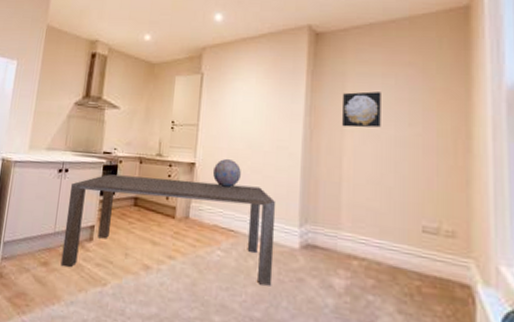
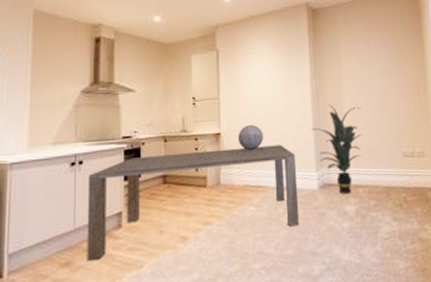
indoor plant: none [298,149,367,263] -> present [311,104,362,194]
wall art: present [342,91,381,128] -> none [339,54,368,85]

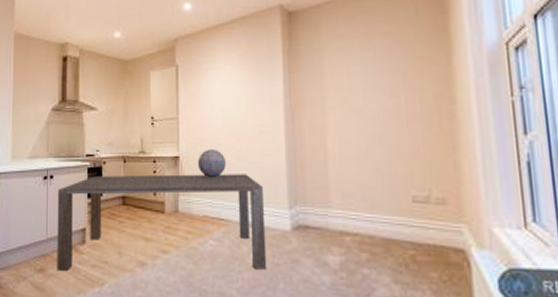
indoor plant: present [311,104,362,194] -> none [284,129,351,241]

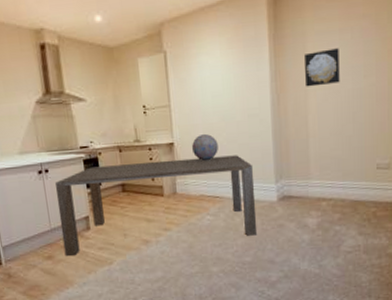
wall art: none [322,66,362,105] -> present [305,48,340,87]

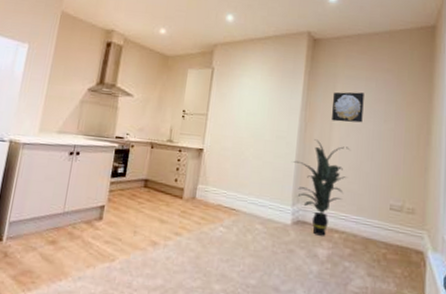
dining table: present [55,155,257,257] -> none [69,157,274,257]
decorative globe: present [191,133,218,160] -> none [218,145,244,171]
indoor plant: none [270,110,329,207] -> present [293,139,350,236]

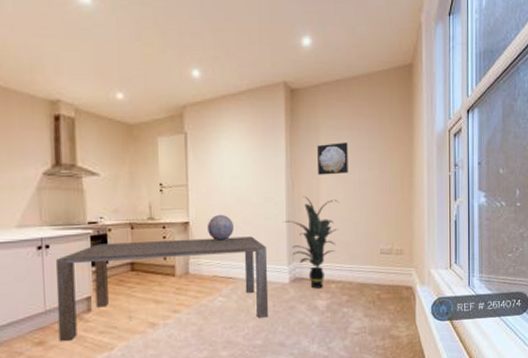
dining table: none [69,157,274,257] -> present [55,236,269,342]
decorative globe: none [218,145,244,171] -> present [206,214,234,241]

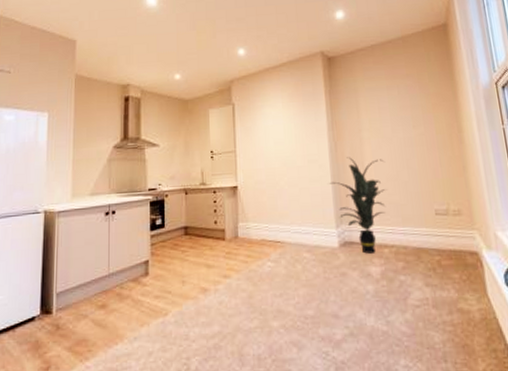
dining table: present [55,236,269,342] -> none [119,199,319,306]
decorative globe: present [206,214,234,241] -> none [254,177,280,204]
wall art: present [318,142,348,175] -> none [358,102,392,136]

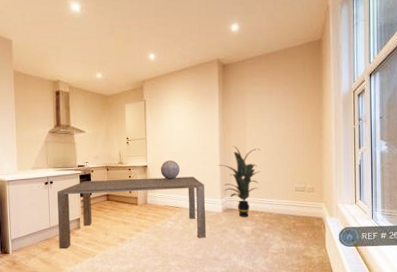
dining table: none [119,199,319,306] -> present [56,176,206,249]
decorative globe: none [254,177,280,204] -> present [160,159,180,179]

